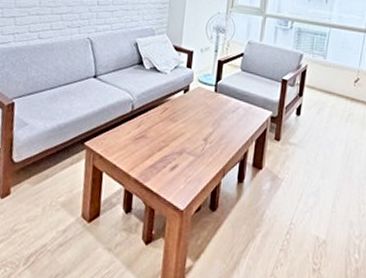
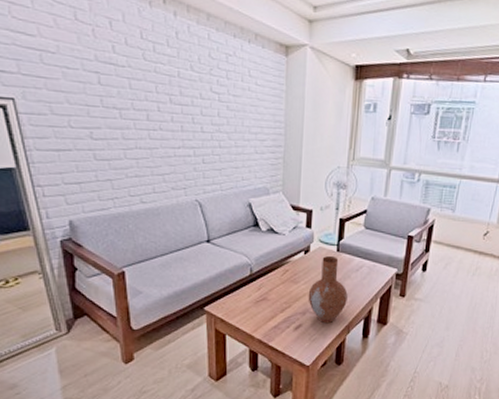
vase: none [185,95,224,165] -> present [308,255,348,324]

